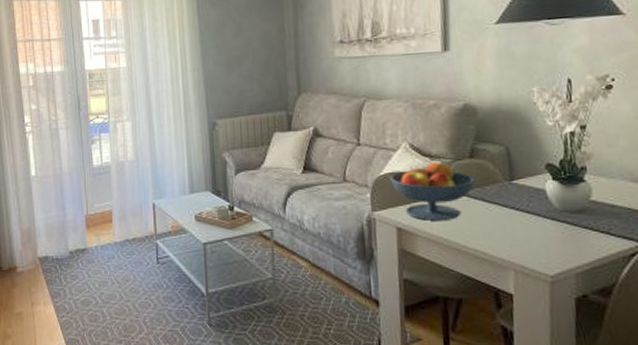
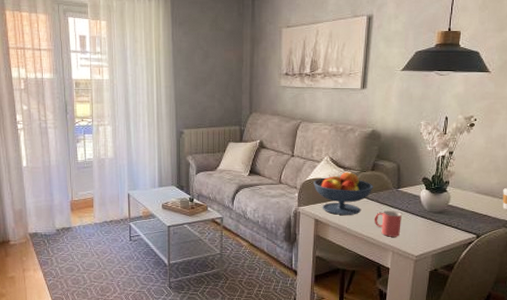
mug: none [481,212,523,249] -> present [374,211,402,237]

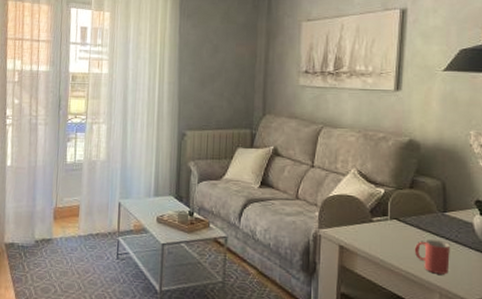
fruit bowl: present [313,171,373,215] -> none [337,188,412,243]

